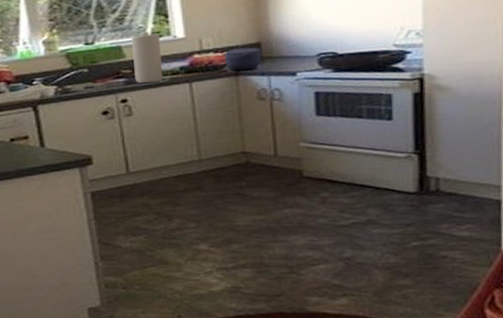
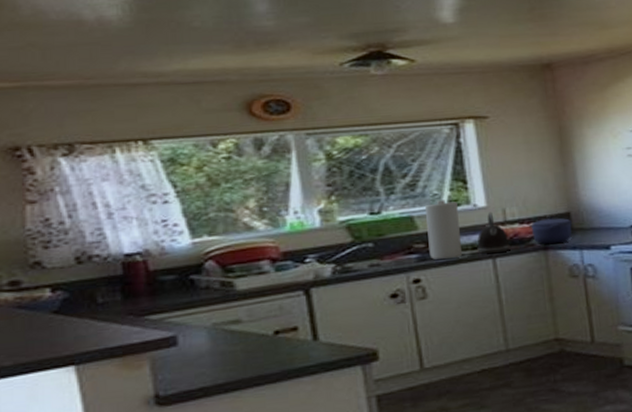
kettle: none [176,42,205,79] -> present [477,212,510,254]

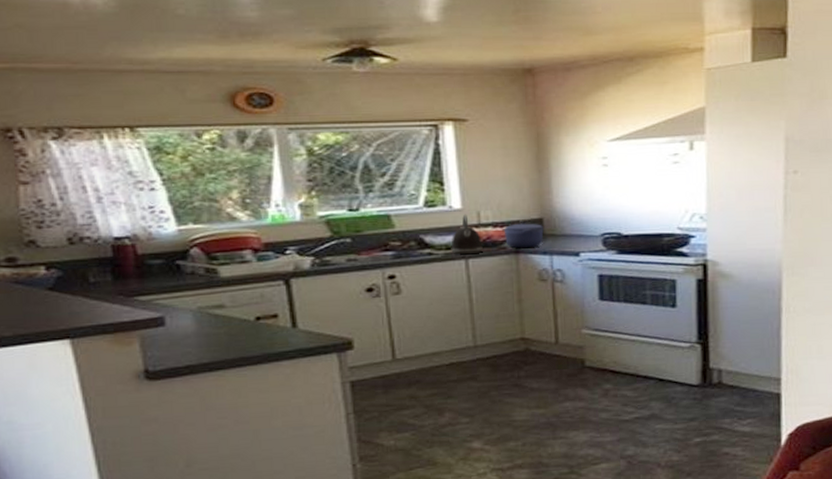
paper towel holder: present [425,200,462,260] -> none [402,200,436,257]

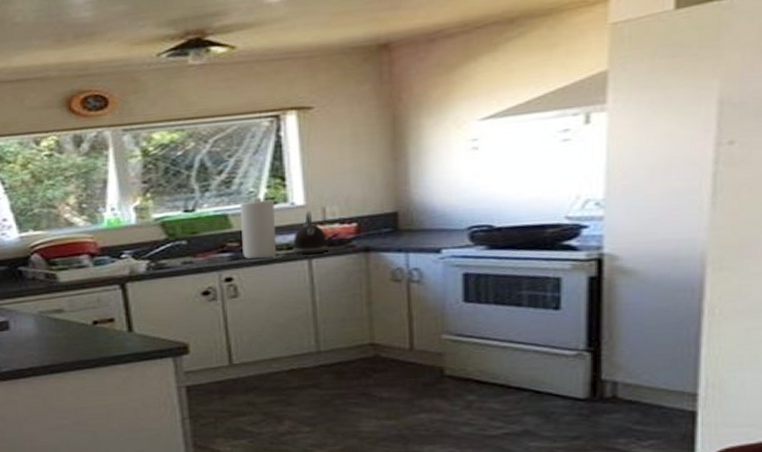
paper towel holder: none [402,200,436,257] -> present [241,197,276,259]
cooking pot: present [503,219,544,249] -> none [352,214,399,247]

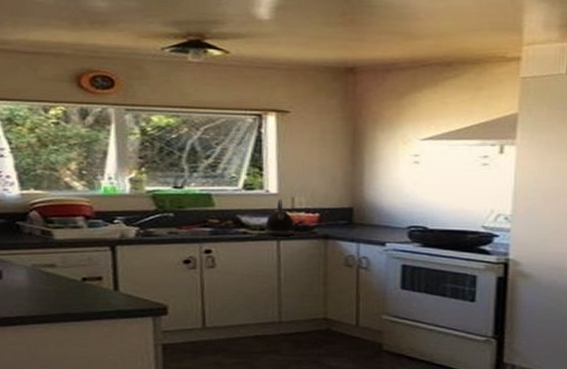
paper towel holder: present [241,197,276,259] -> none [222,182,252,235]

